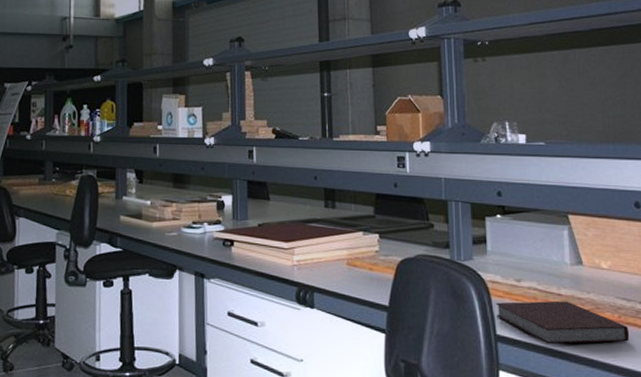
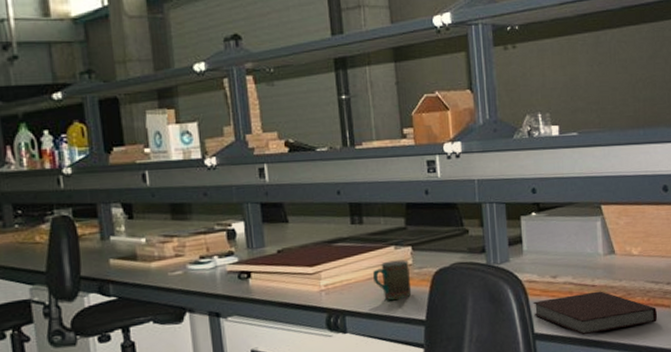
mug: none [342,245,377,284] -> present [373,260,412,301]

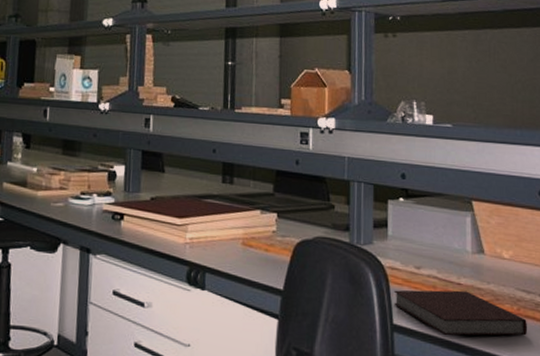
mug: present [373,260,412,301] -> none [237,224,273,265]

